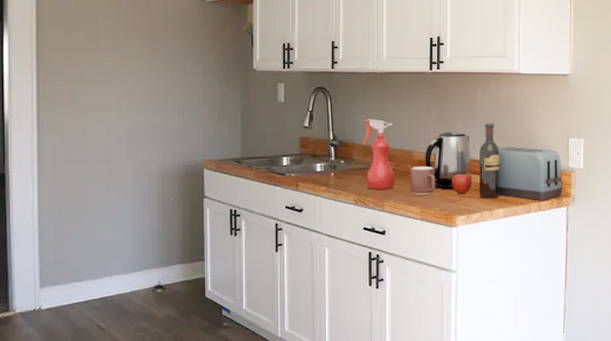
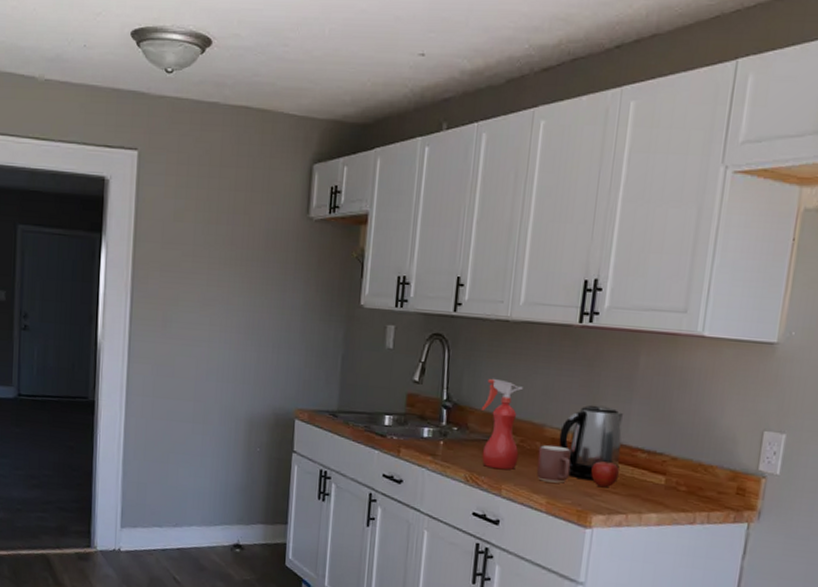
wine bottle: present [480,122,499,199] -> none [627,398,662,499]
toaster: present [498,146,562,201] -> none [653,432,748,512]

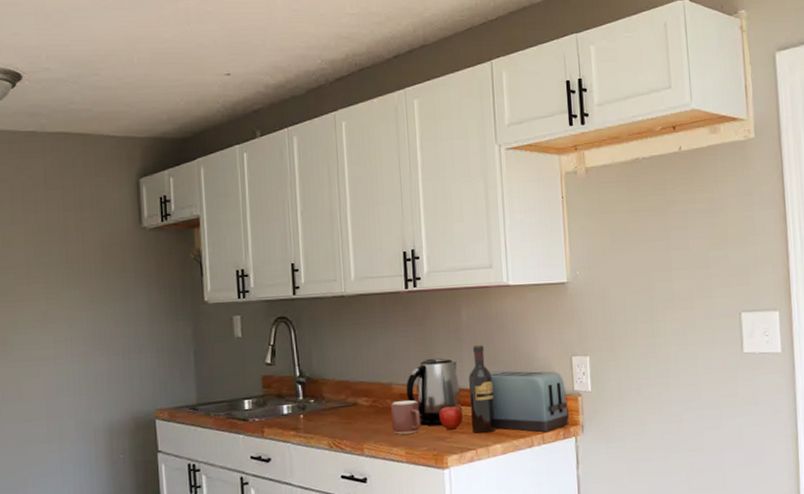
spray bottle: present [481,378,523,470] -> none [332,349,374,432]
wine bottle: none [627,398,662,499] -> present [469,344,496,434]
toaster: none [653,432,748,512] -> present [490,370,569,433]

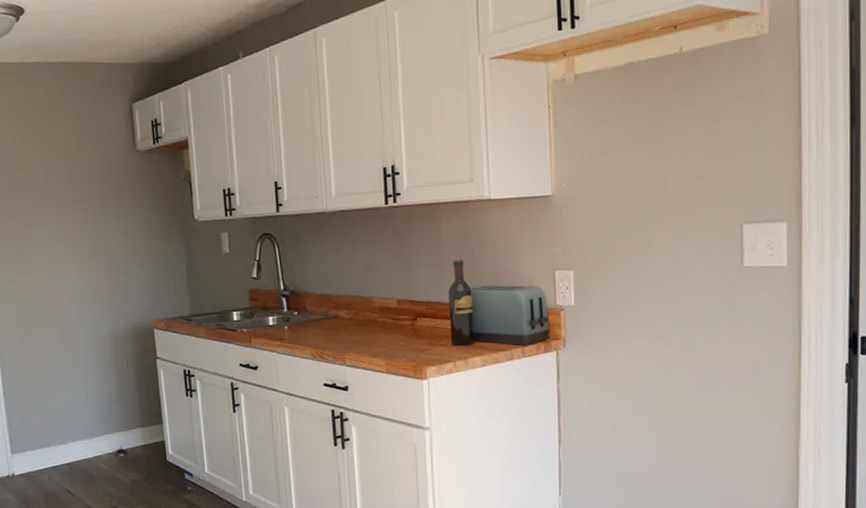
mug: present [390,399,422,435] -> none [370,312,401,346]
kettle: present [406,357,463,426] -> none [386,272,442,339]
fruit: present [439,404,463,430] -> none [418,317,442,343]

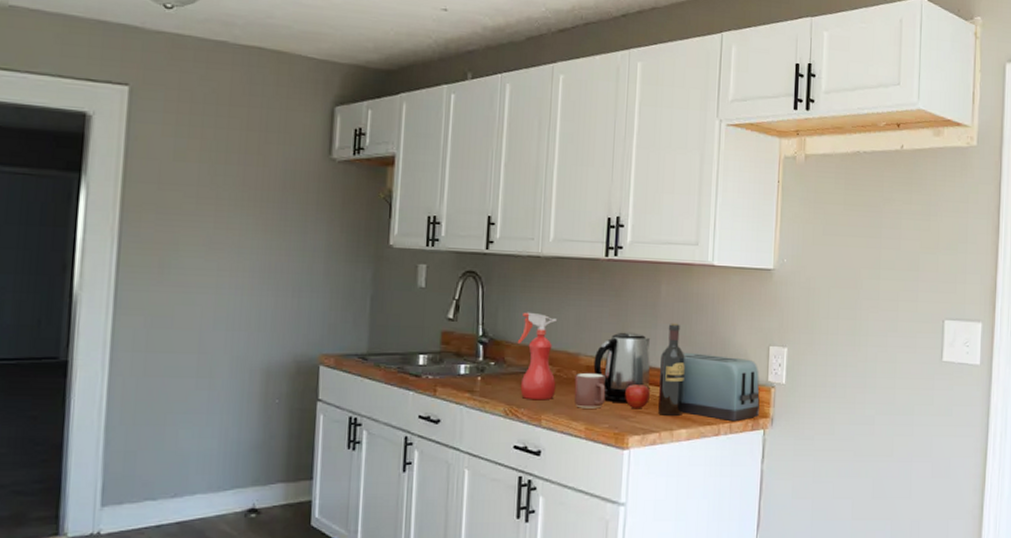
spray bottle: none [315,264,355,343] -> present [517,312,557,401]
mug: none [370,312,401,346] -> present [573,372,606,409]
kettle: none [386,272,442,339] -> present [593,332,651,404]
fruit: none [418,317,442,343] -> present [625,382,650,409]

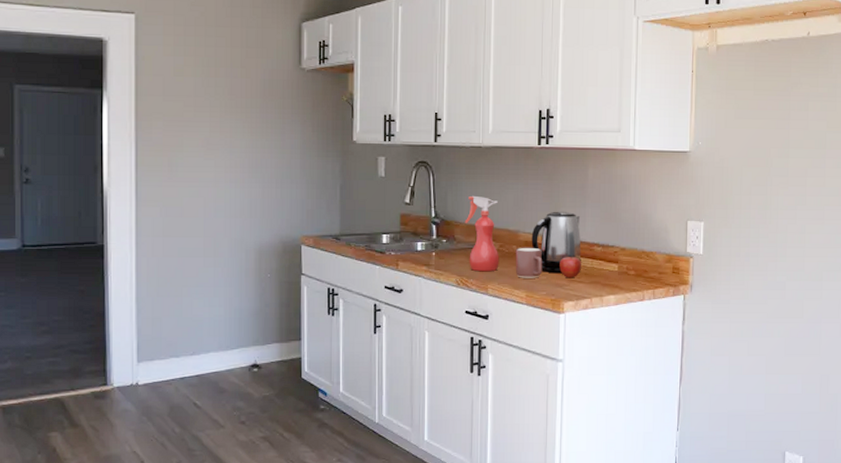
wine bottle: present [658,323,685,417] -> none [589,202,612,285]
toaster: present [681,353,760,422] -> none [610,228,679,289]

